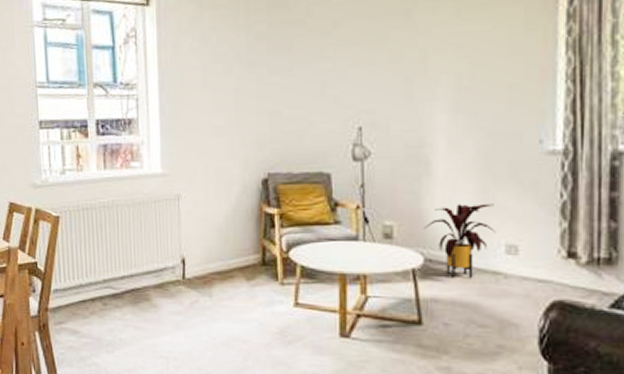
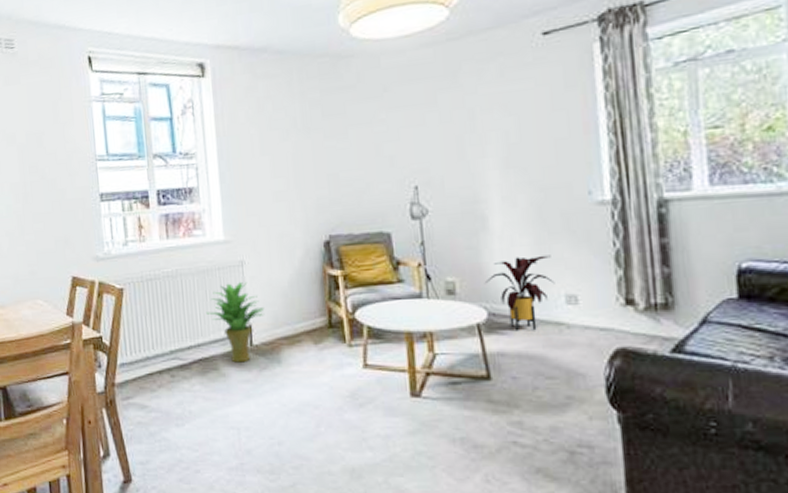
potted plant: none [140,216,199,295] -> present [206,282,265,363]

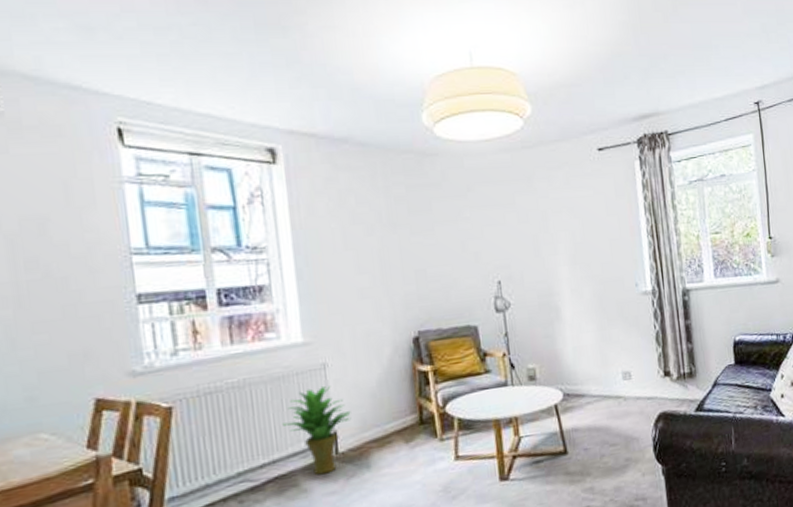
house plant: present [485,255,555,332] -> none [560,338,614,408]

